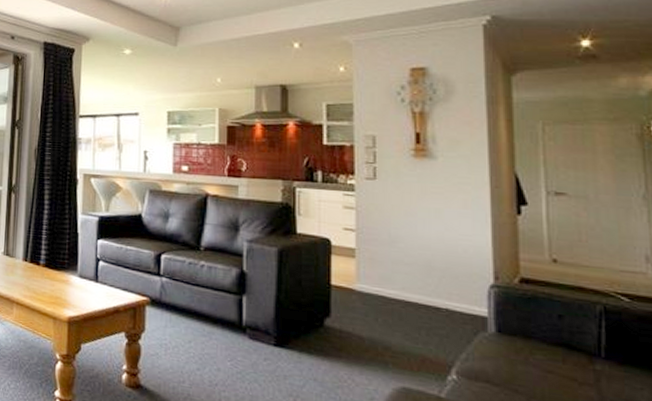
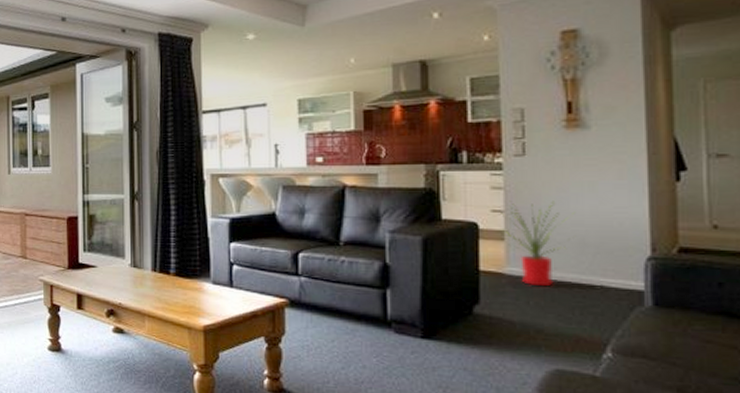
house plant: none [352,220,423,305] -> present [501,201,576,286]

